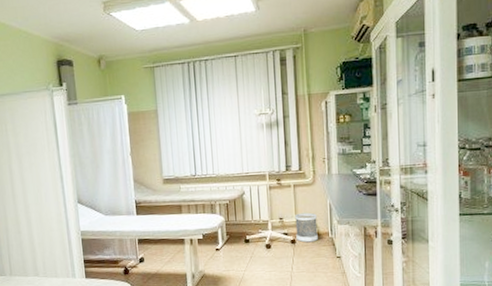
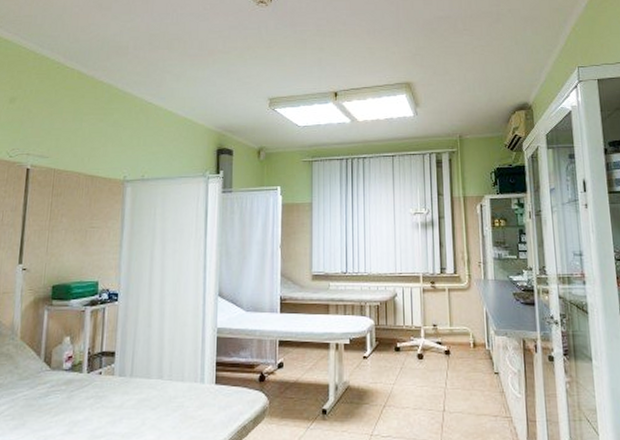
wastebasket: present [295,212,318,243] -> none [449,320,474,354]

